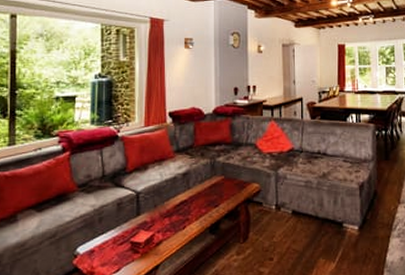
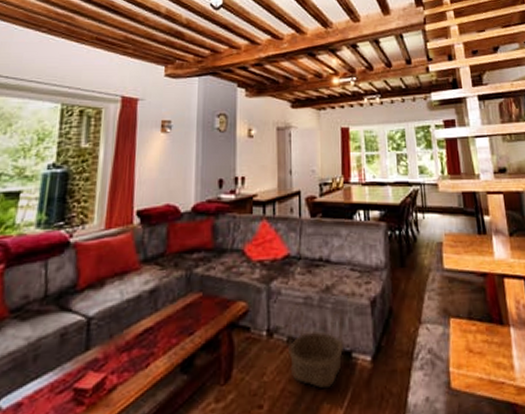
basket: none [291,185,337,248] -> present [287,303,345,388]

